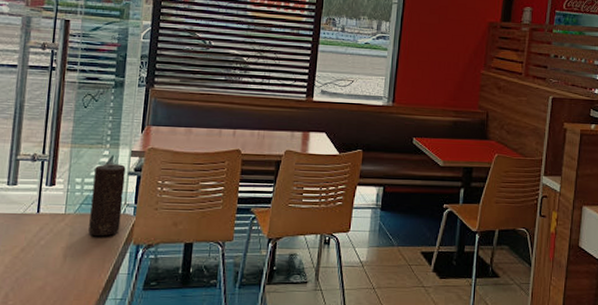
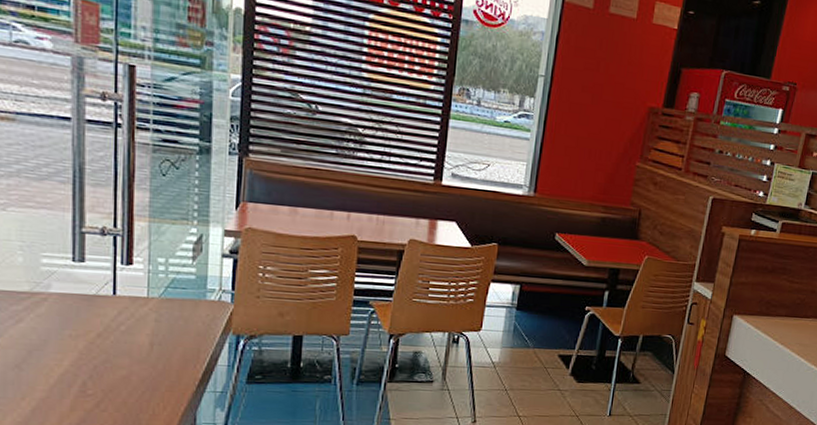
candle: present [88,164,126,236] -> none [178,243,219,324]

